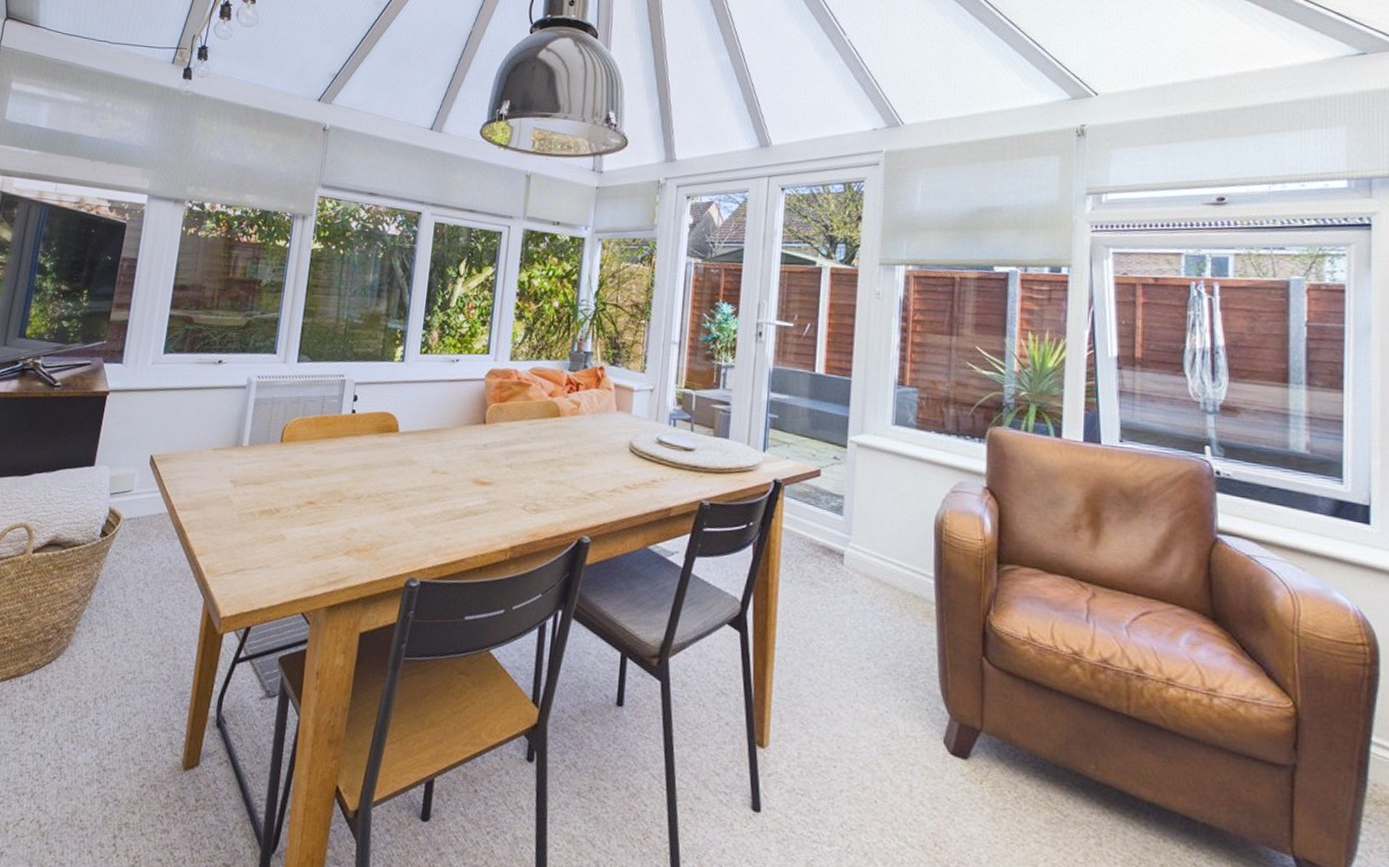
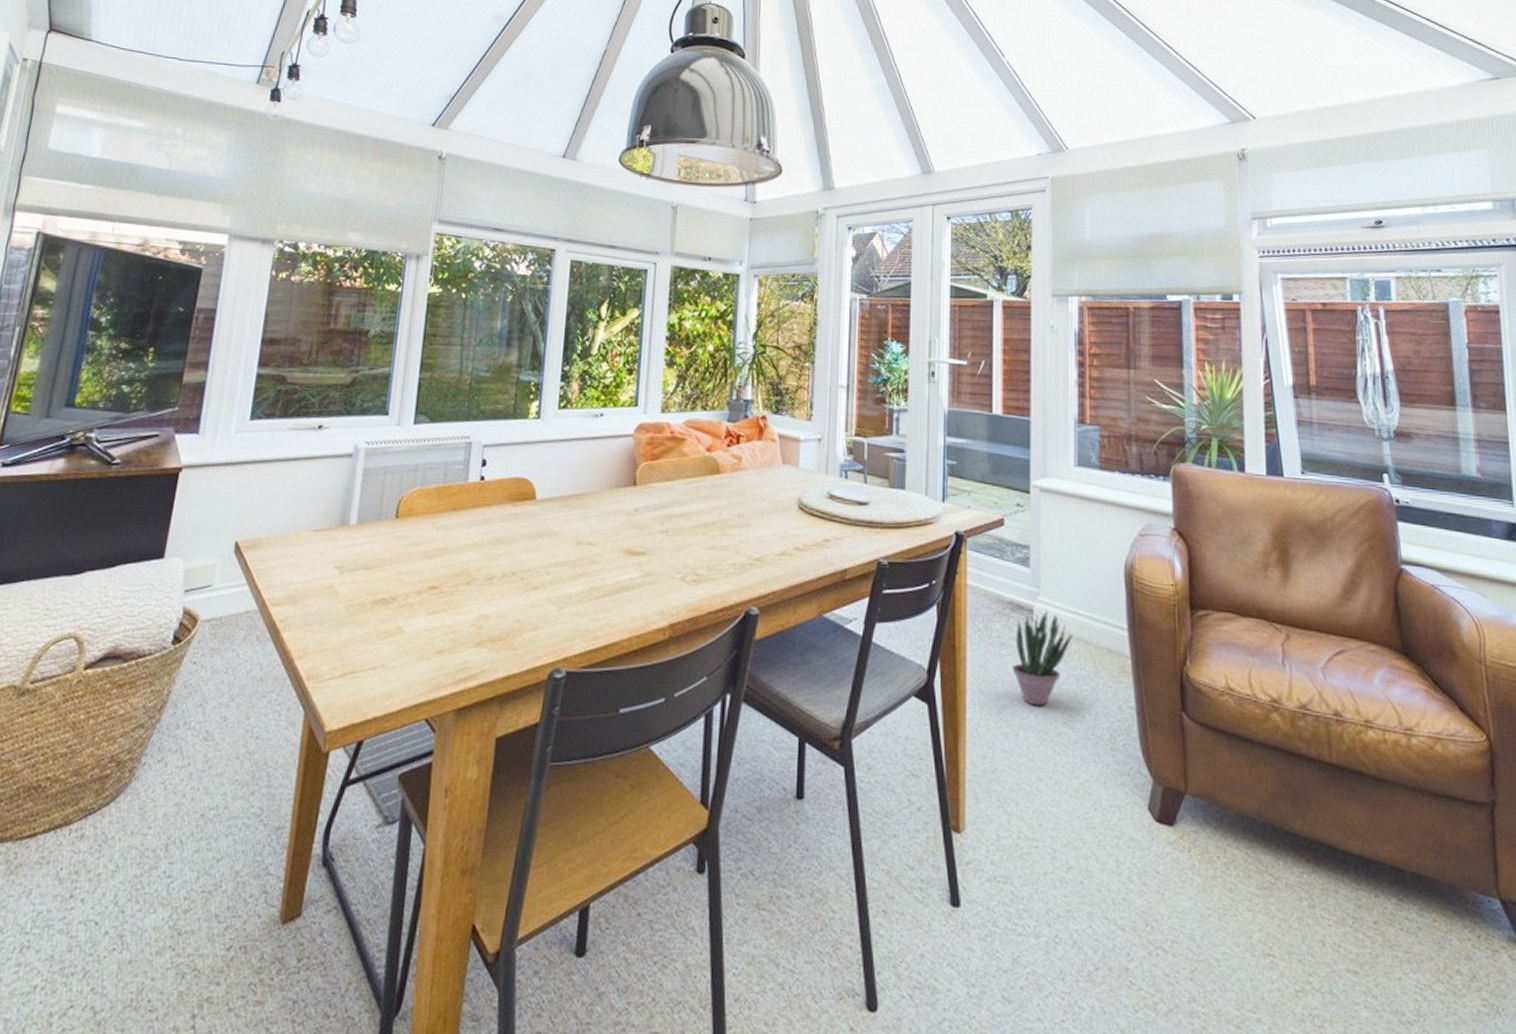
potted plant: none [820,556,880,642] -> present [1012,611,1072,707]

